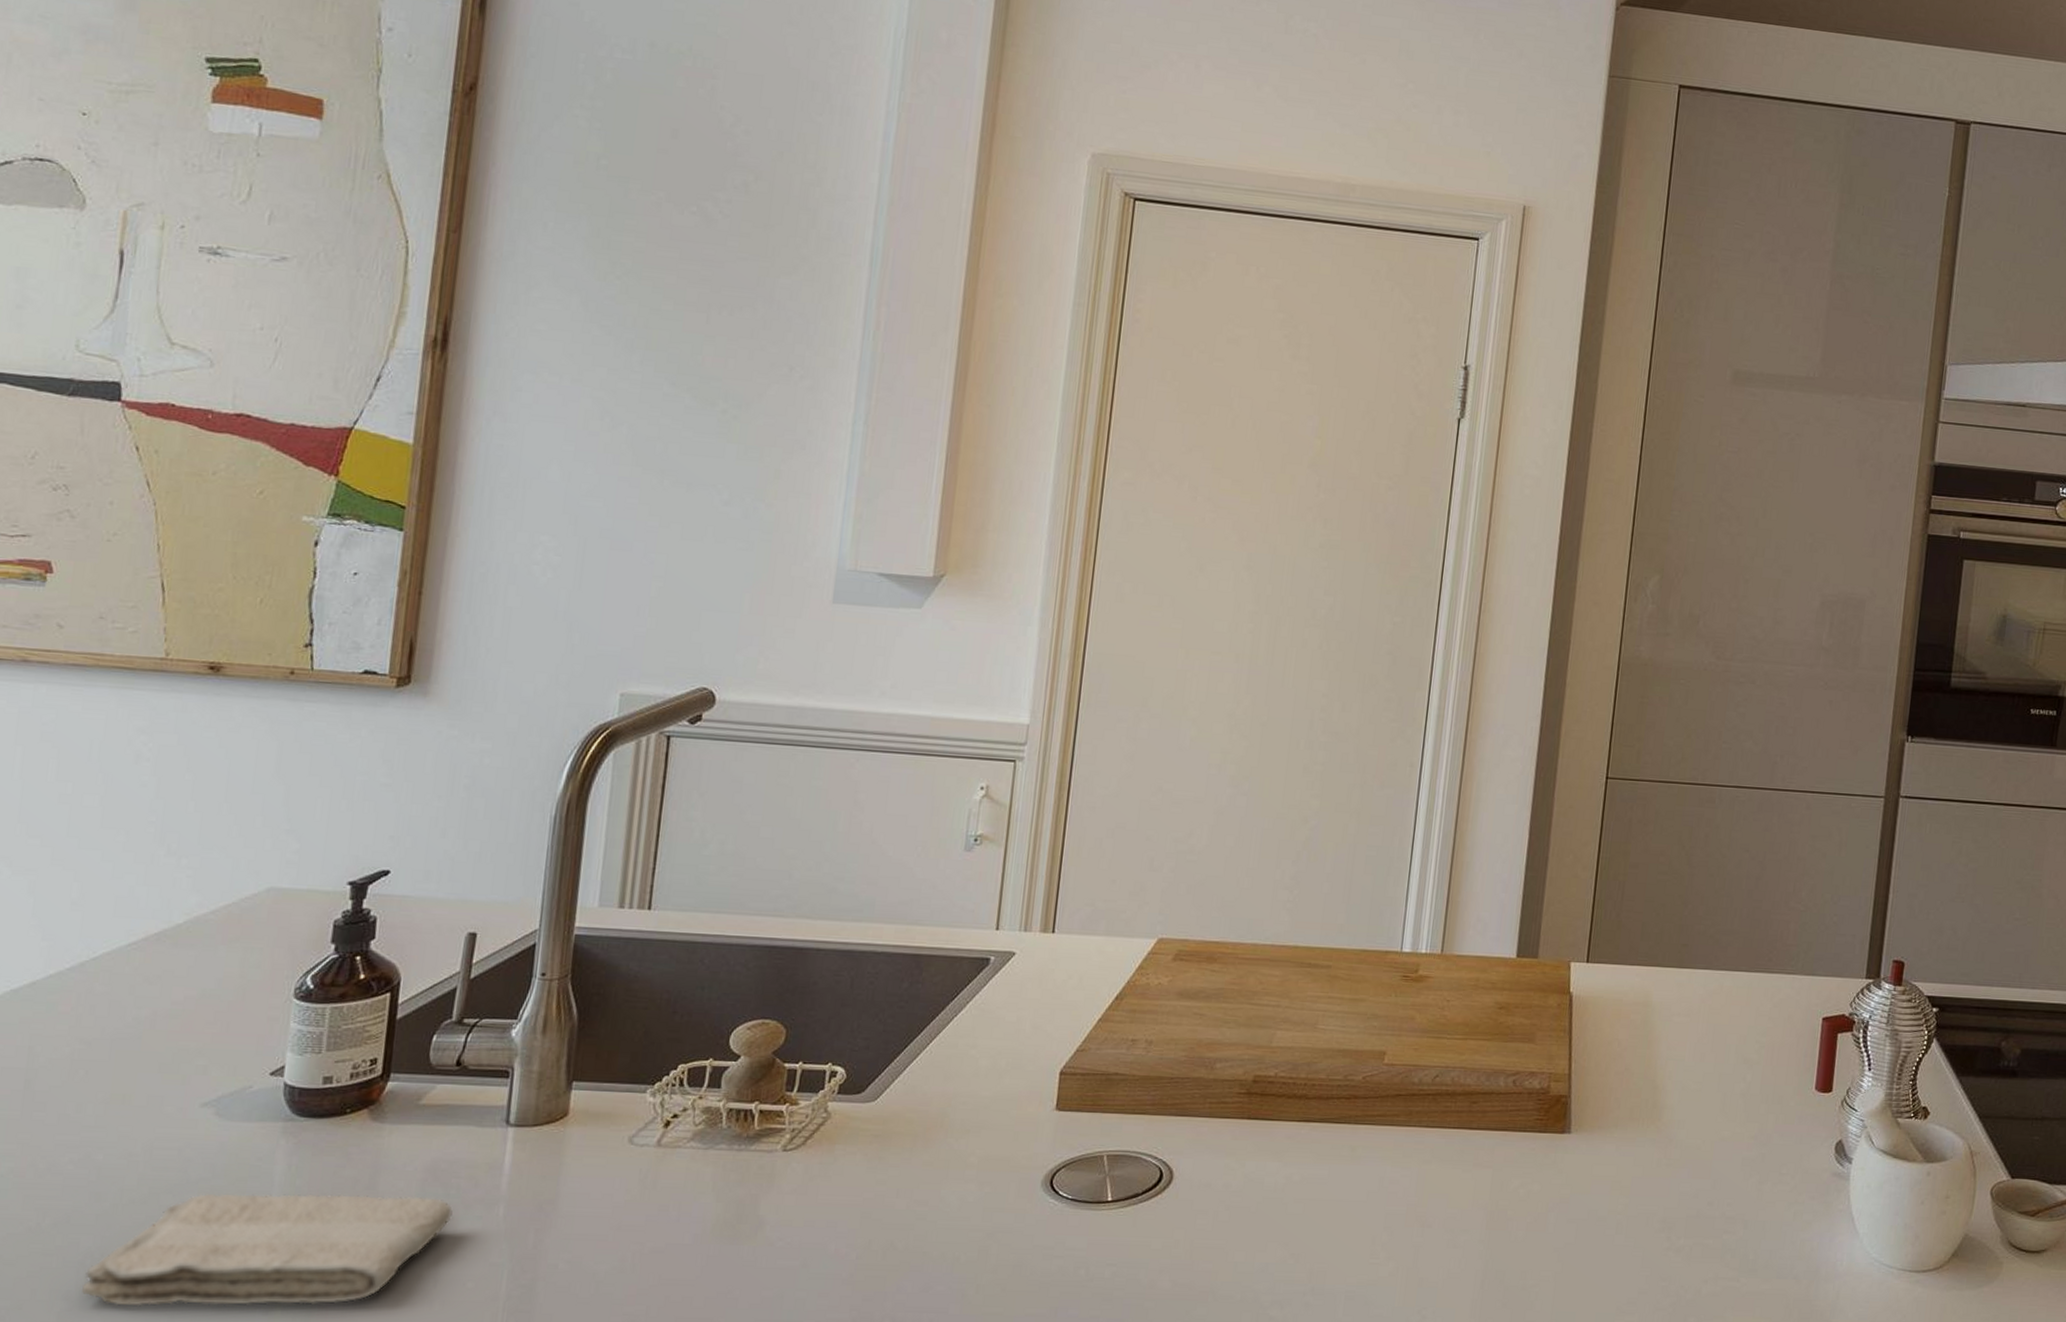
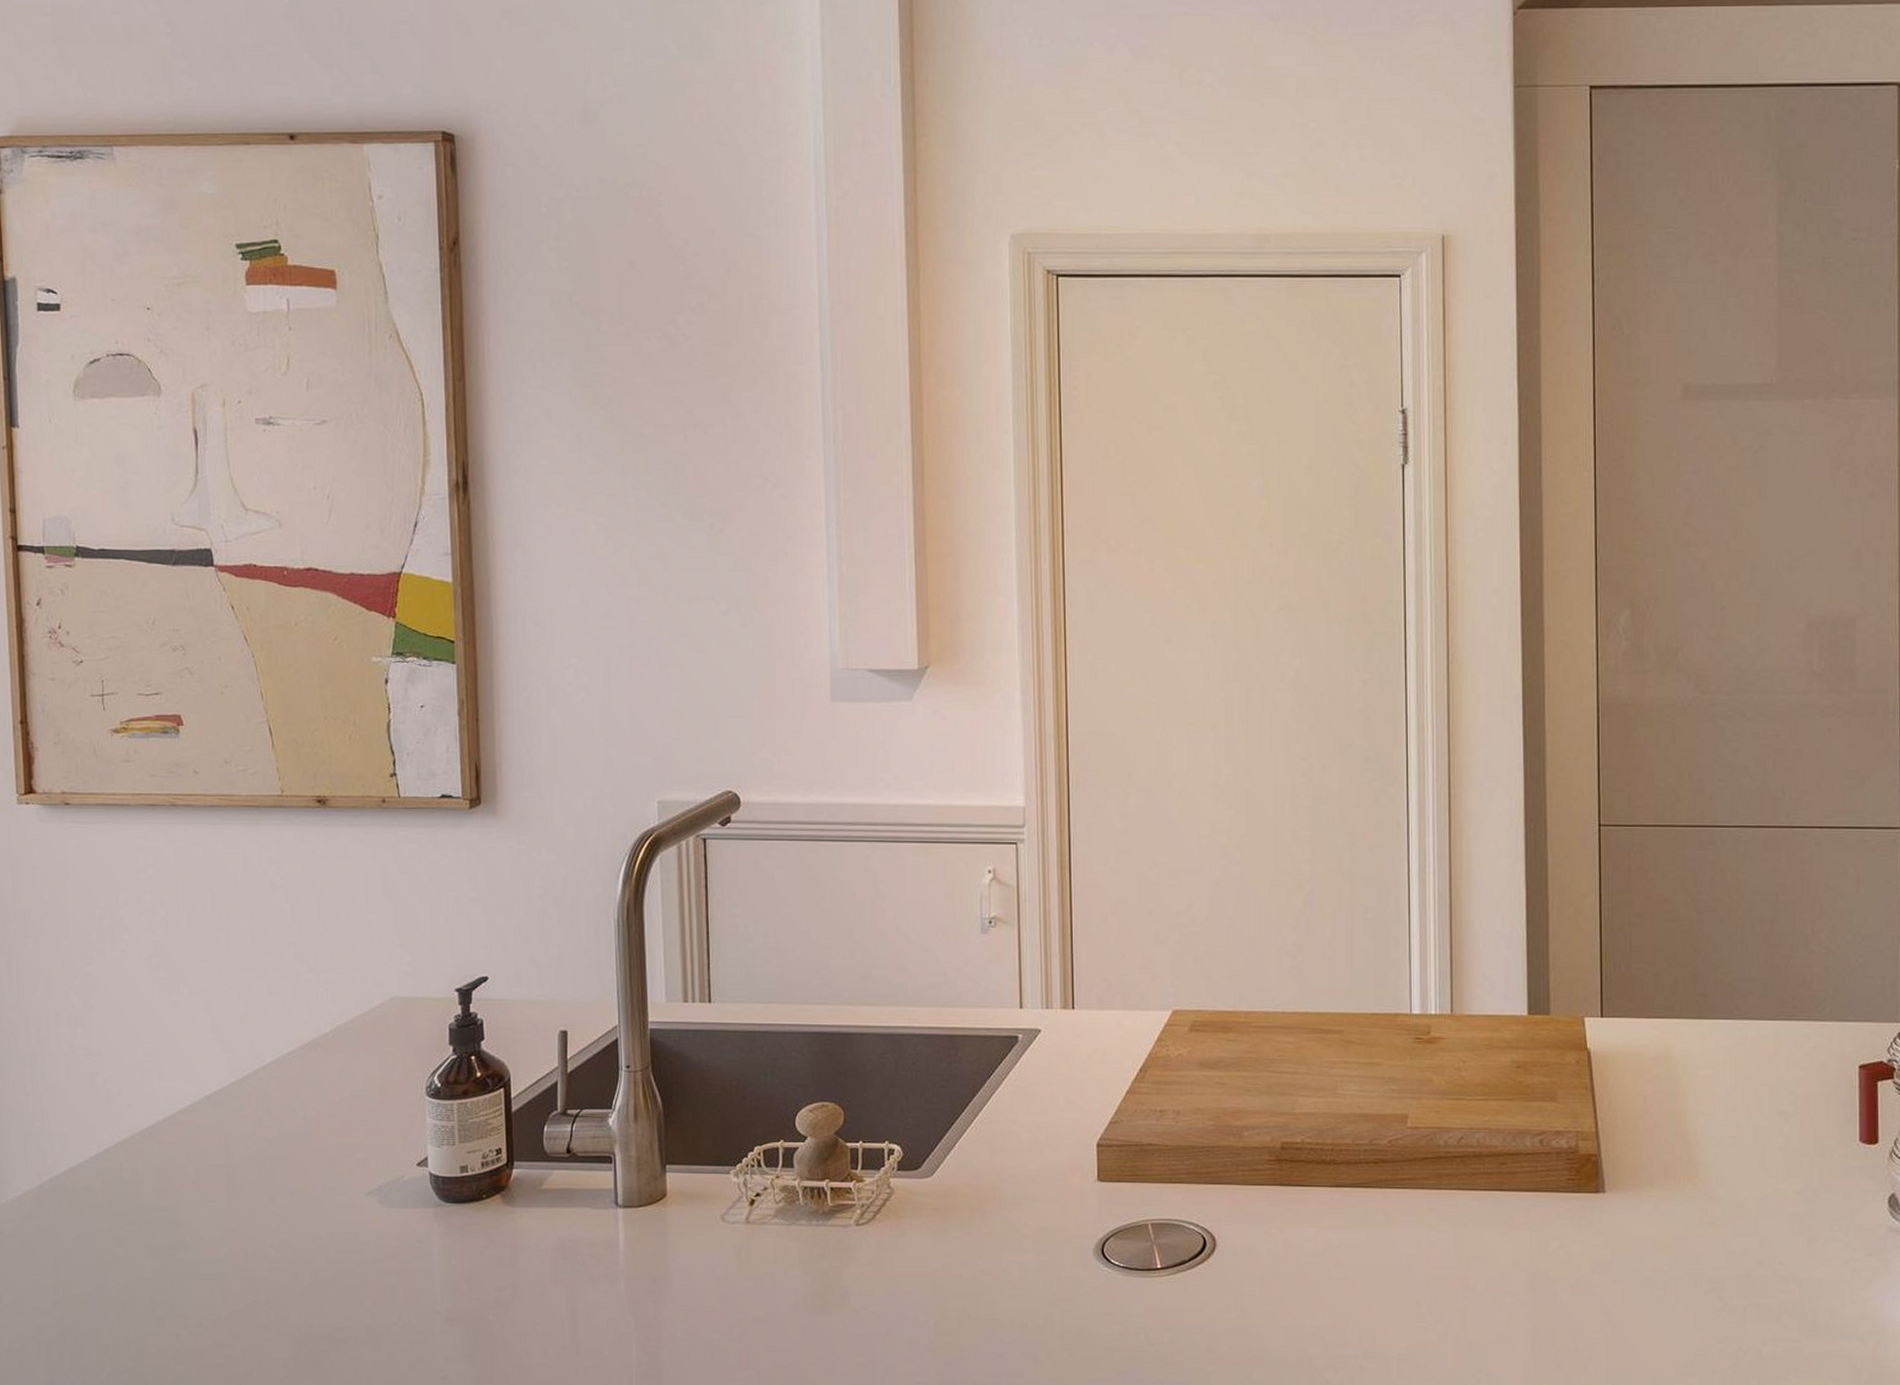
washcloth: present [81,1193,453,1307] -> none [295,1271,582,1373]

